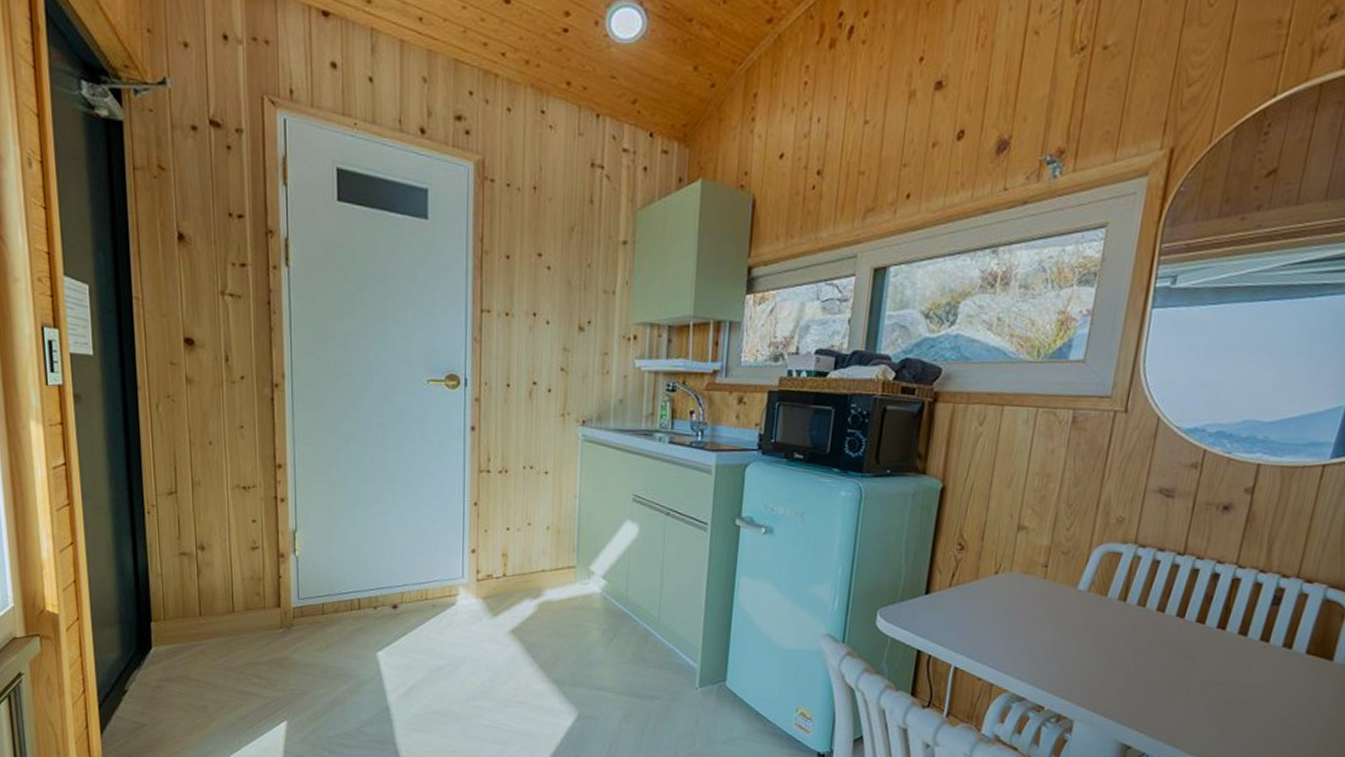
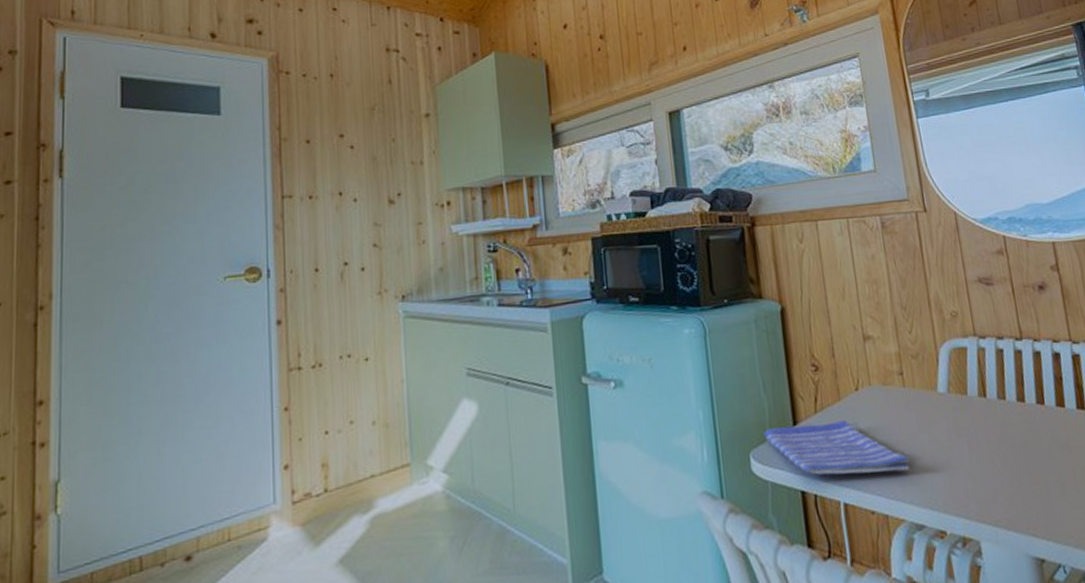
dish towel: none [895,593,1030,651] -> present [764,419,910,476]

